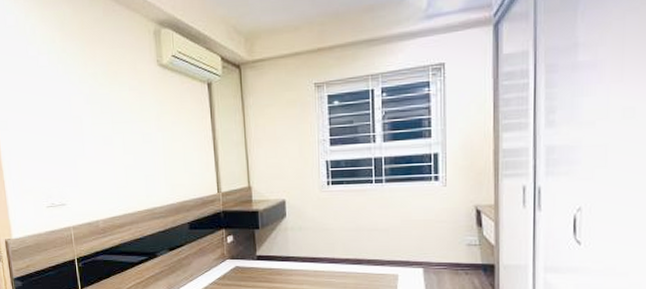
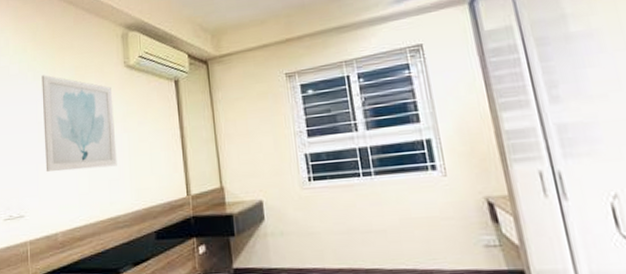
wall art: none [73,68,153,165] -> present [42,75,117,172]

